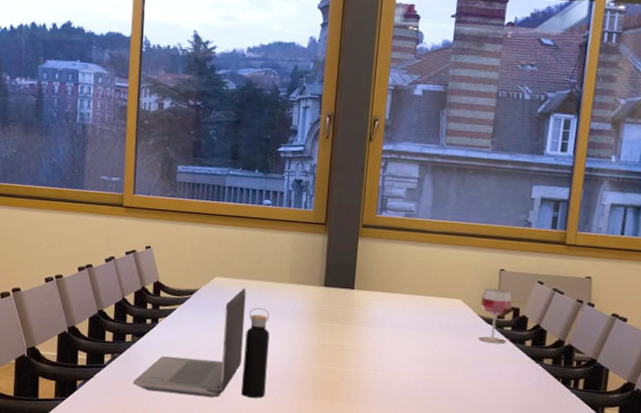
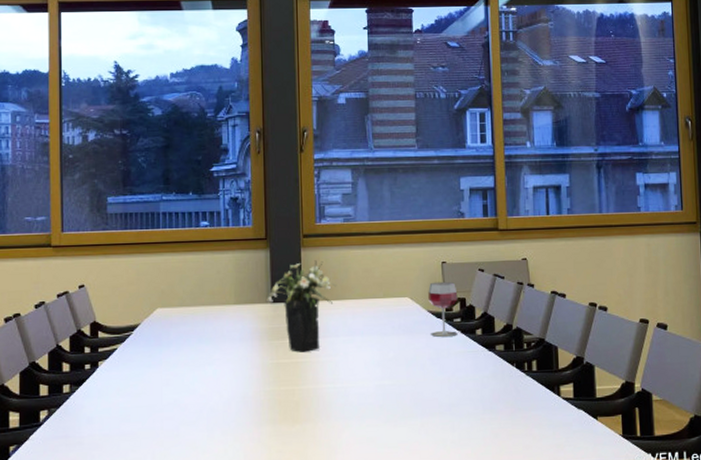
laptop computer: present [132,288,246,397] -> none [73,316,193,444]
water bottle: present [241,308,270,398] -> none [195,335,221,434]
flower arrangement: none [318,251,391,338] -> present [265,260,337,352]

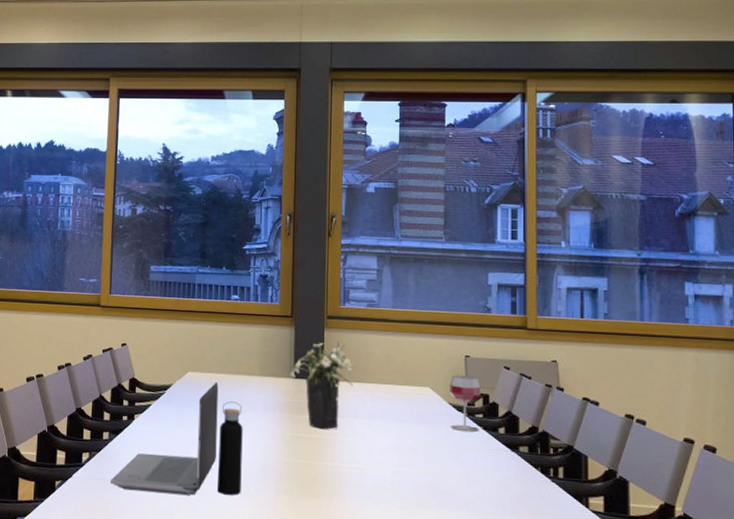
laptop computer: none [73,316,193,444] -> present [109,382,219,495]
water bottle: none [195,335,221,434] -> present [217,401,243,495]

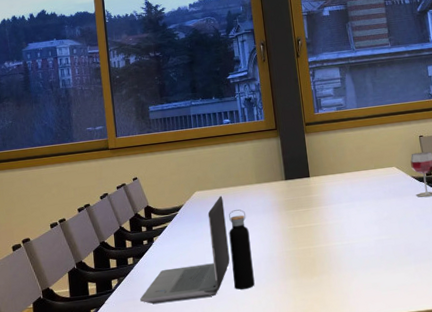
flower arrangement: present [288,341,358,429] -> none [280,143,337,218]

